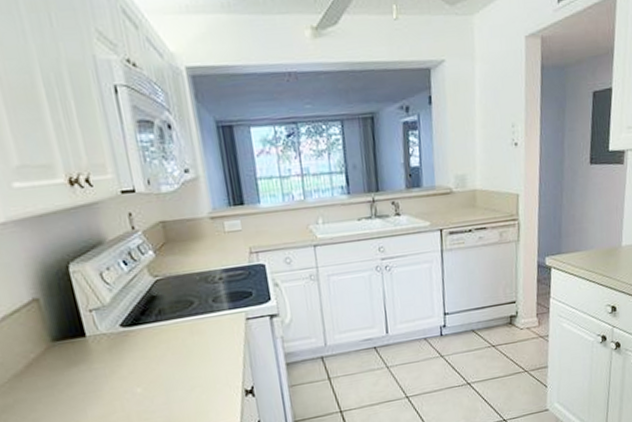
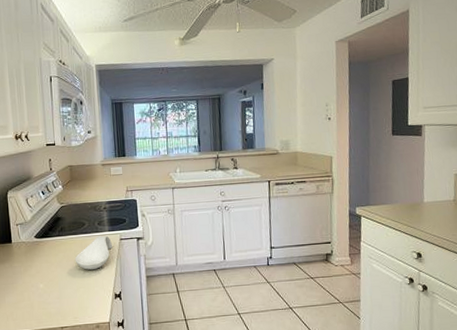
spoon rest: none [183,315,237,363] -> present [75,235,113,270]

